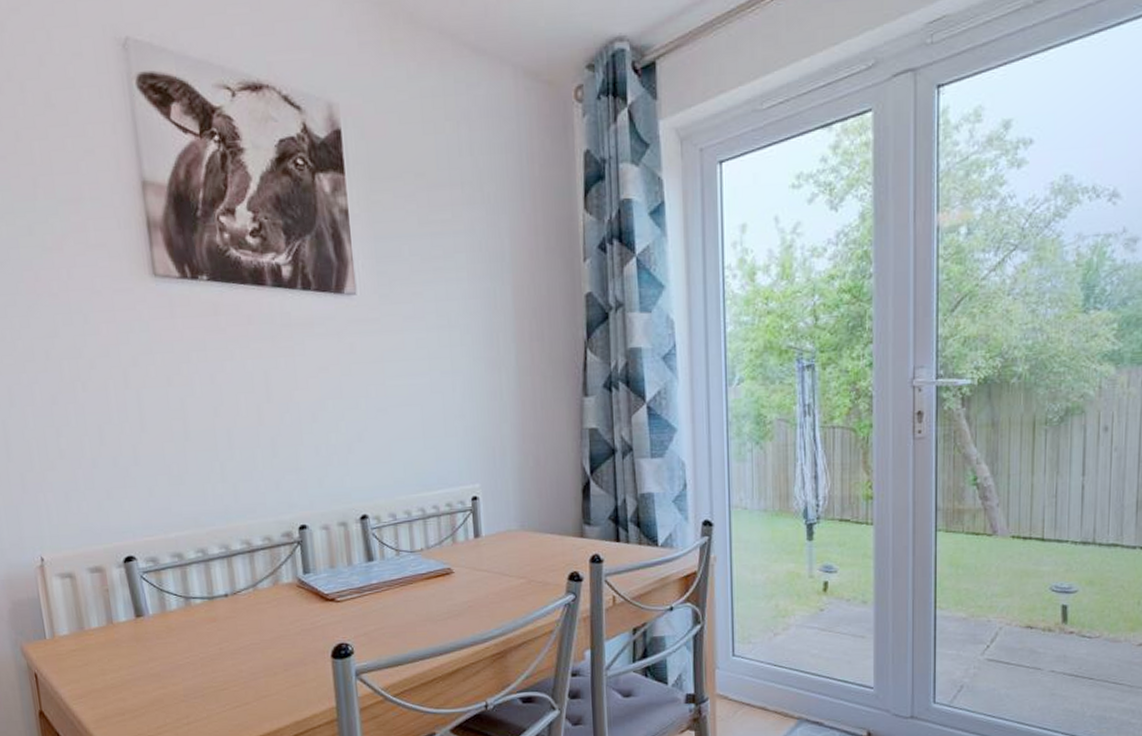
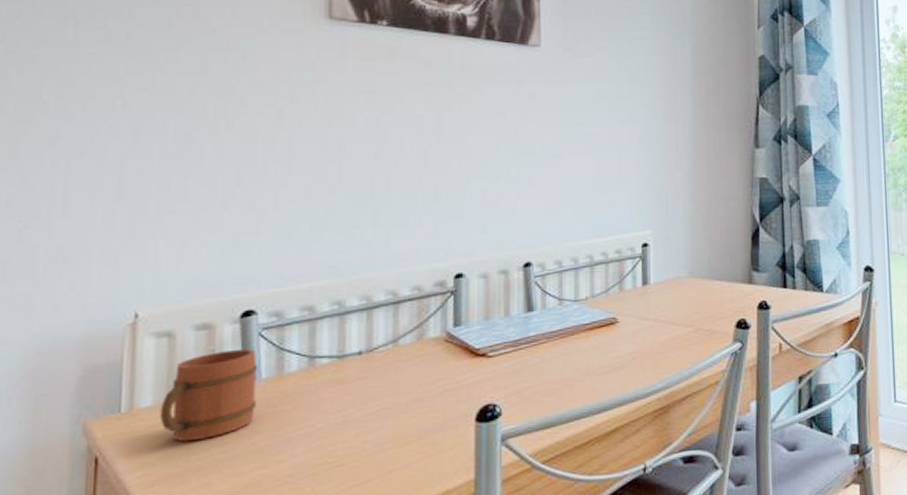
mug: none [75,589,150,665] -> present [159,348,259,442]

